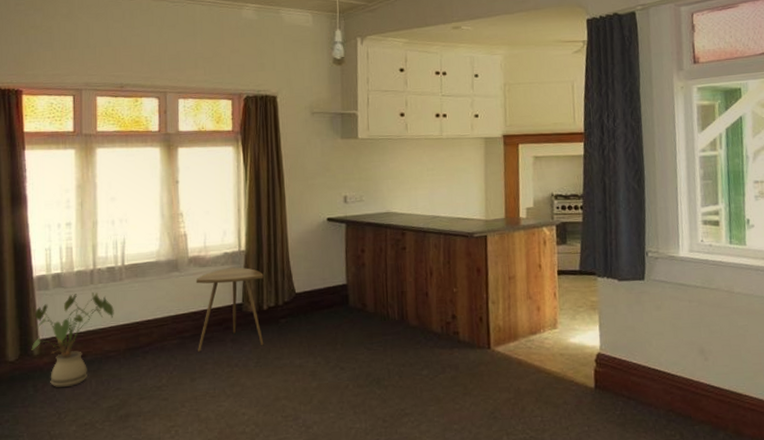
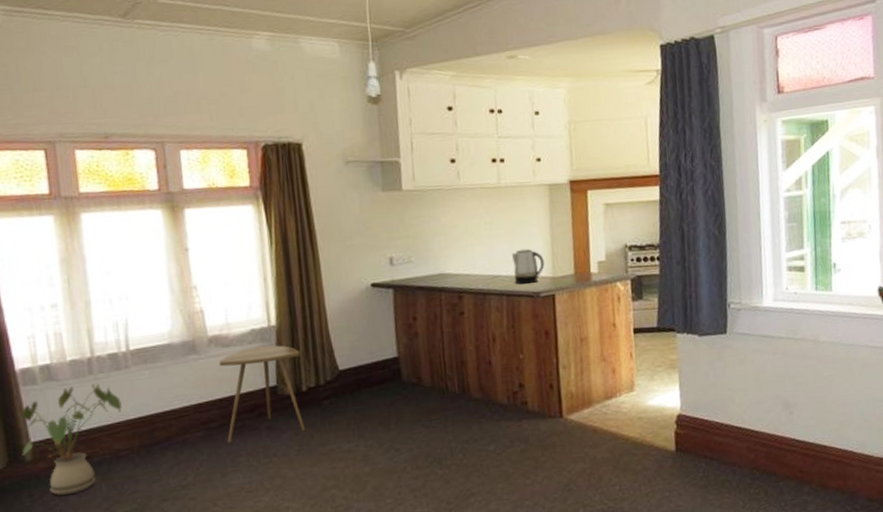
kettle: none [449,193,479,225] -> present [511,248,545,284]

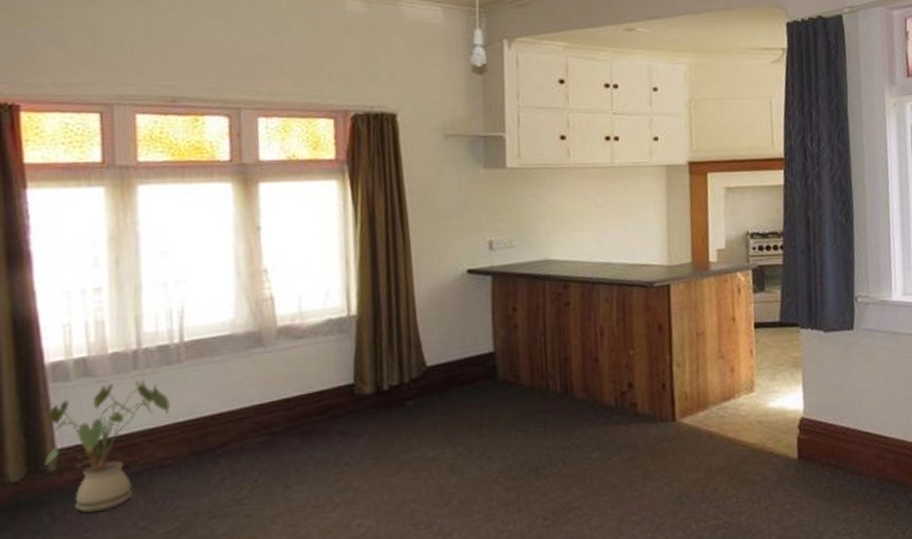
side table: present [218,344,306,444] -> none [288,337,385,451]
kettle: present [511,248,545,284] -> none [623,234,660,273]

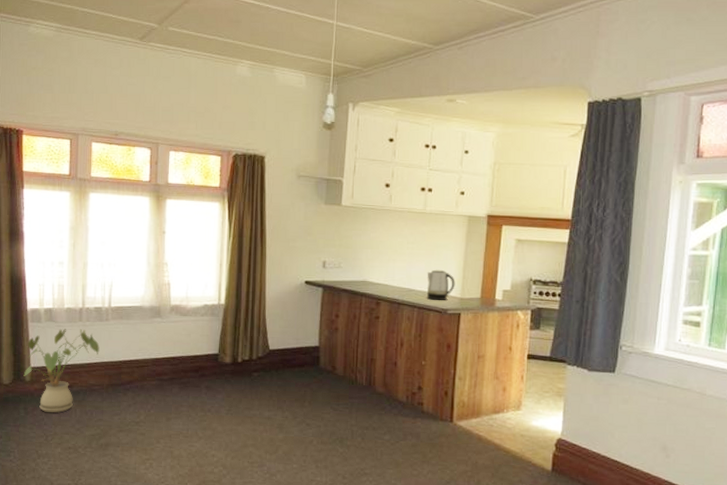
kettle: none [623,234,660,273] -> present [426,269,455,300]

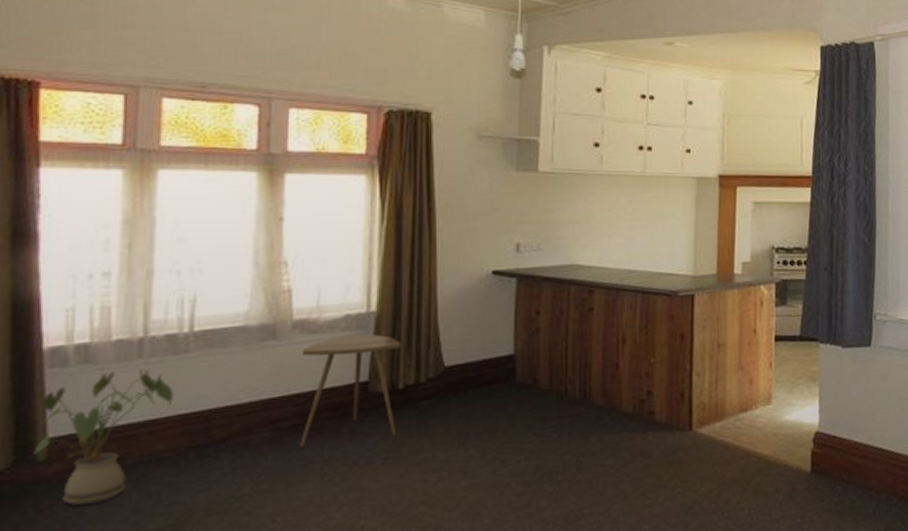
side table: none [174,319,240,396] -> present [300,333,401,447]
kettle: present [426,269,455,300] -> none [651,243,686,281]

